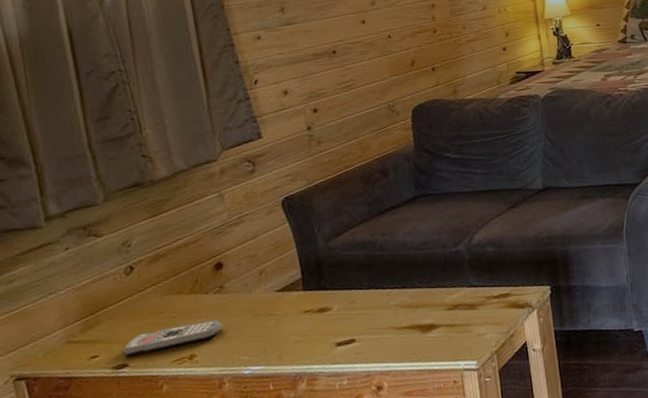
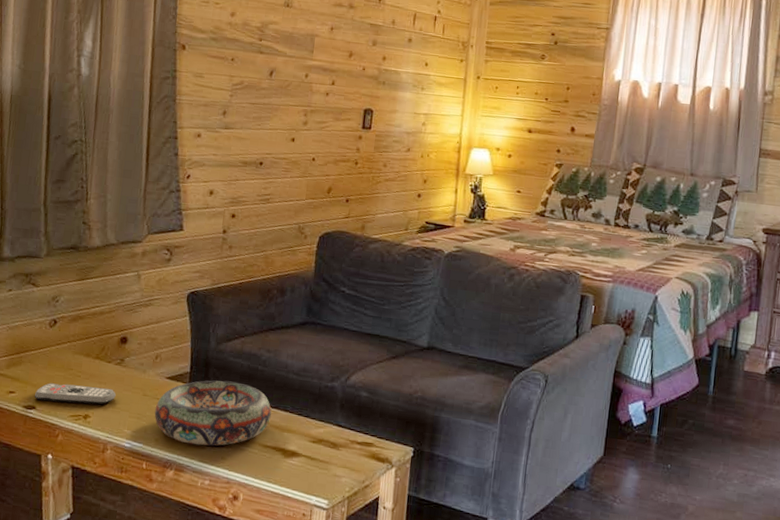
decorative bowl: none [270,273,400,352] -> present [154,380,272,446]

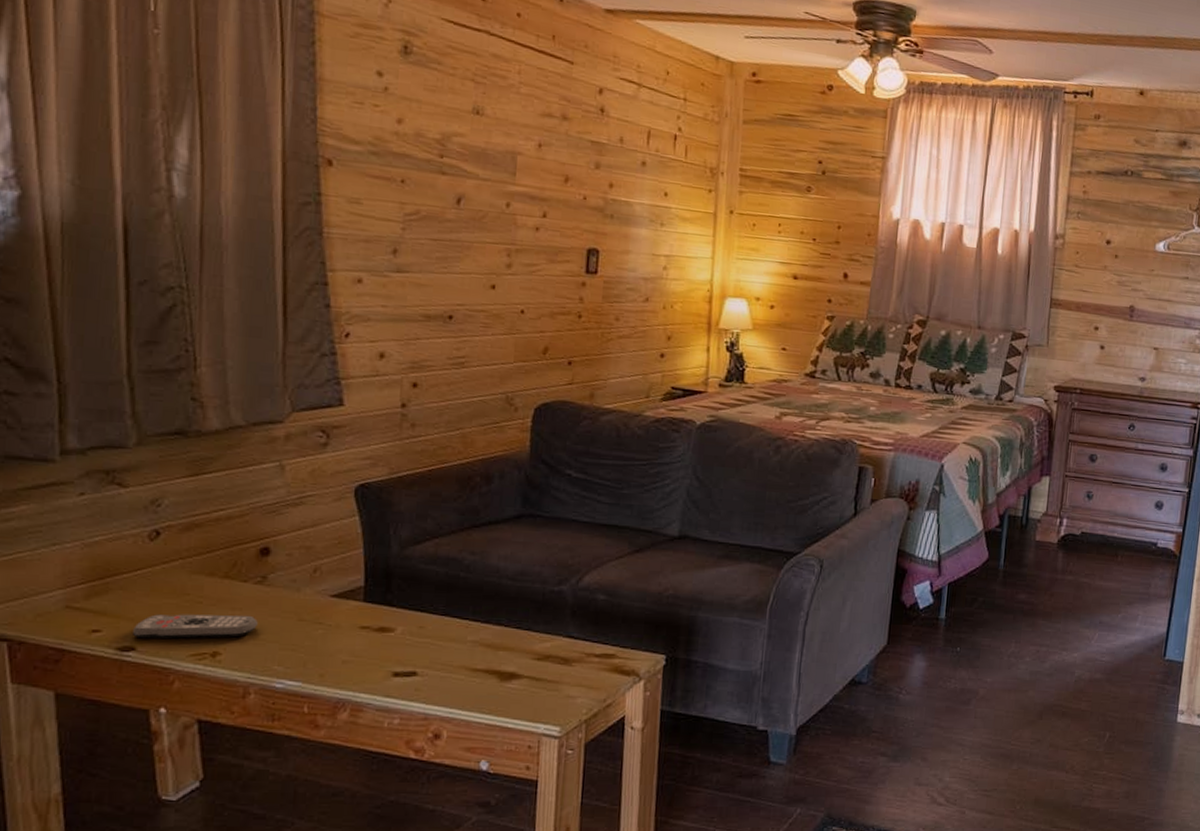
decorative bowl: present [154,380,272,446] -> none [316,593,481,677]

